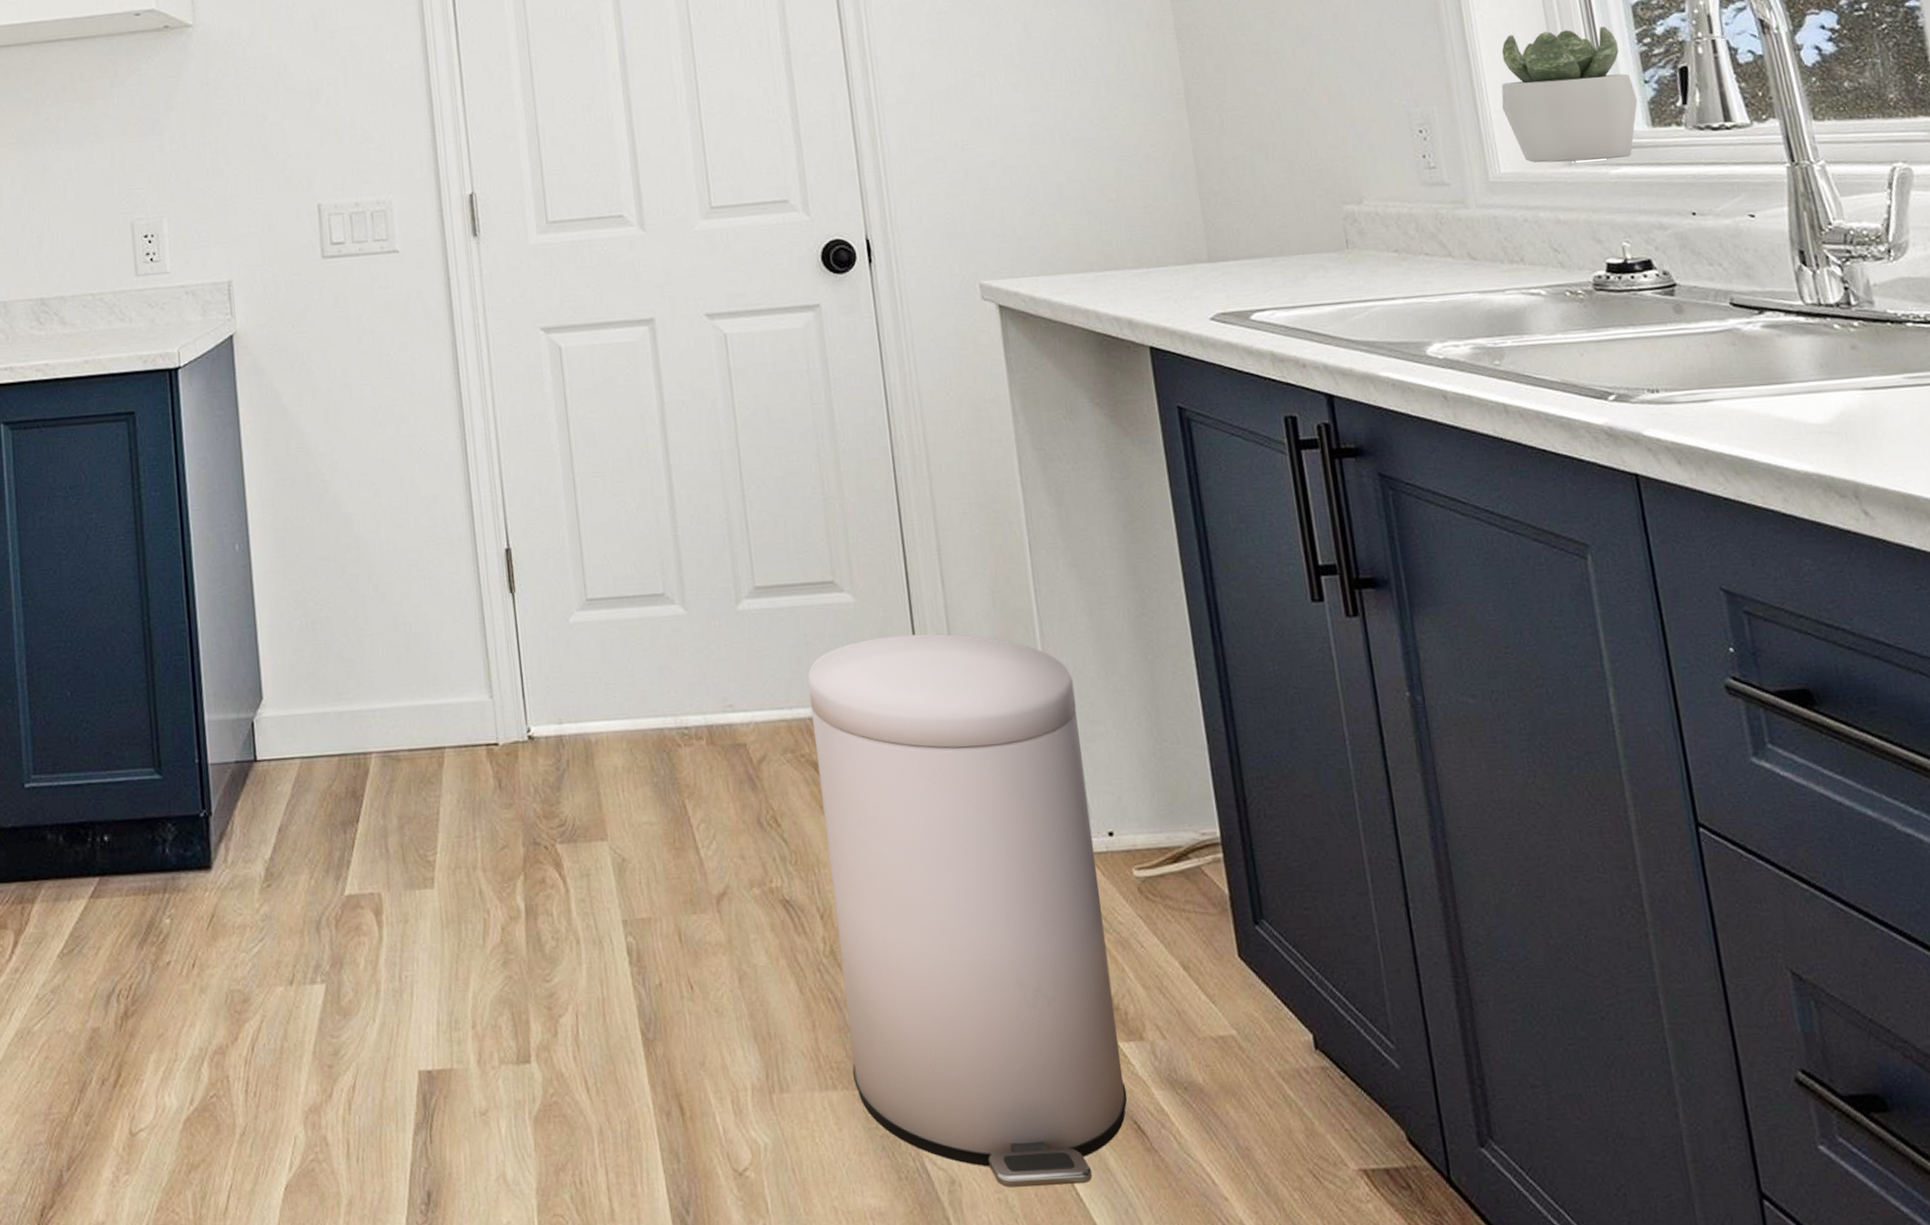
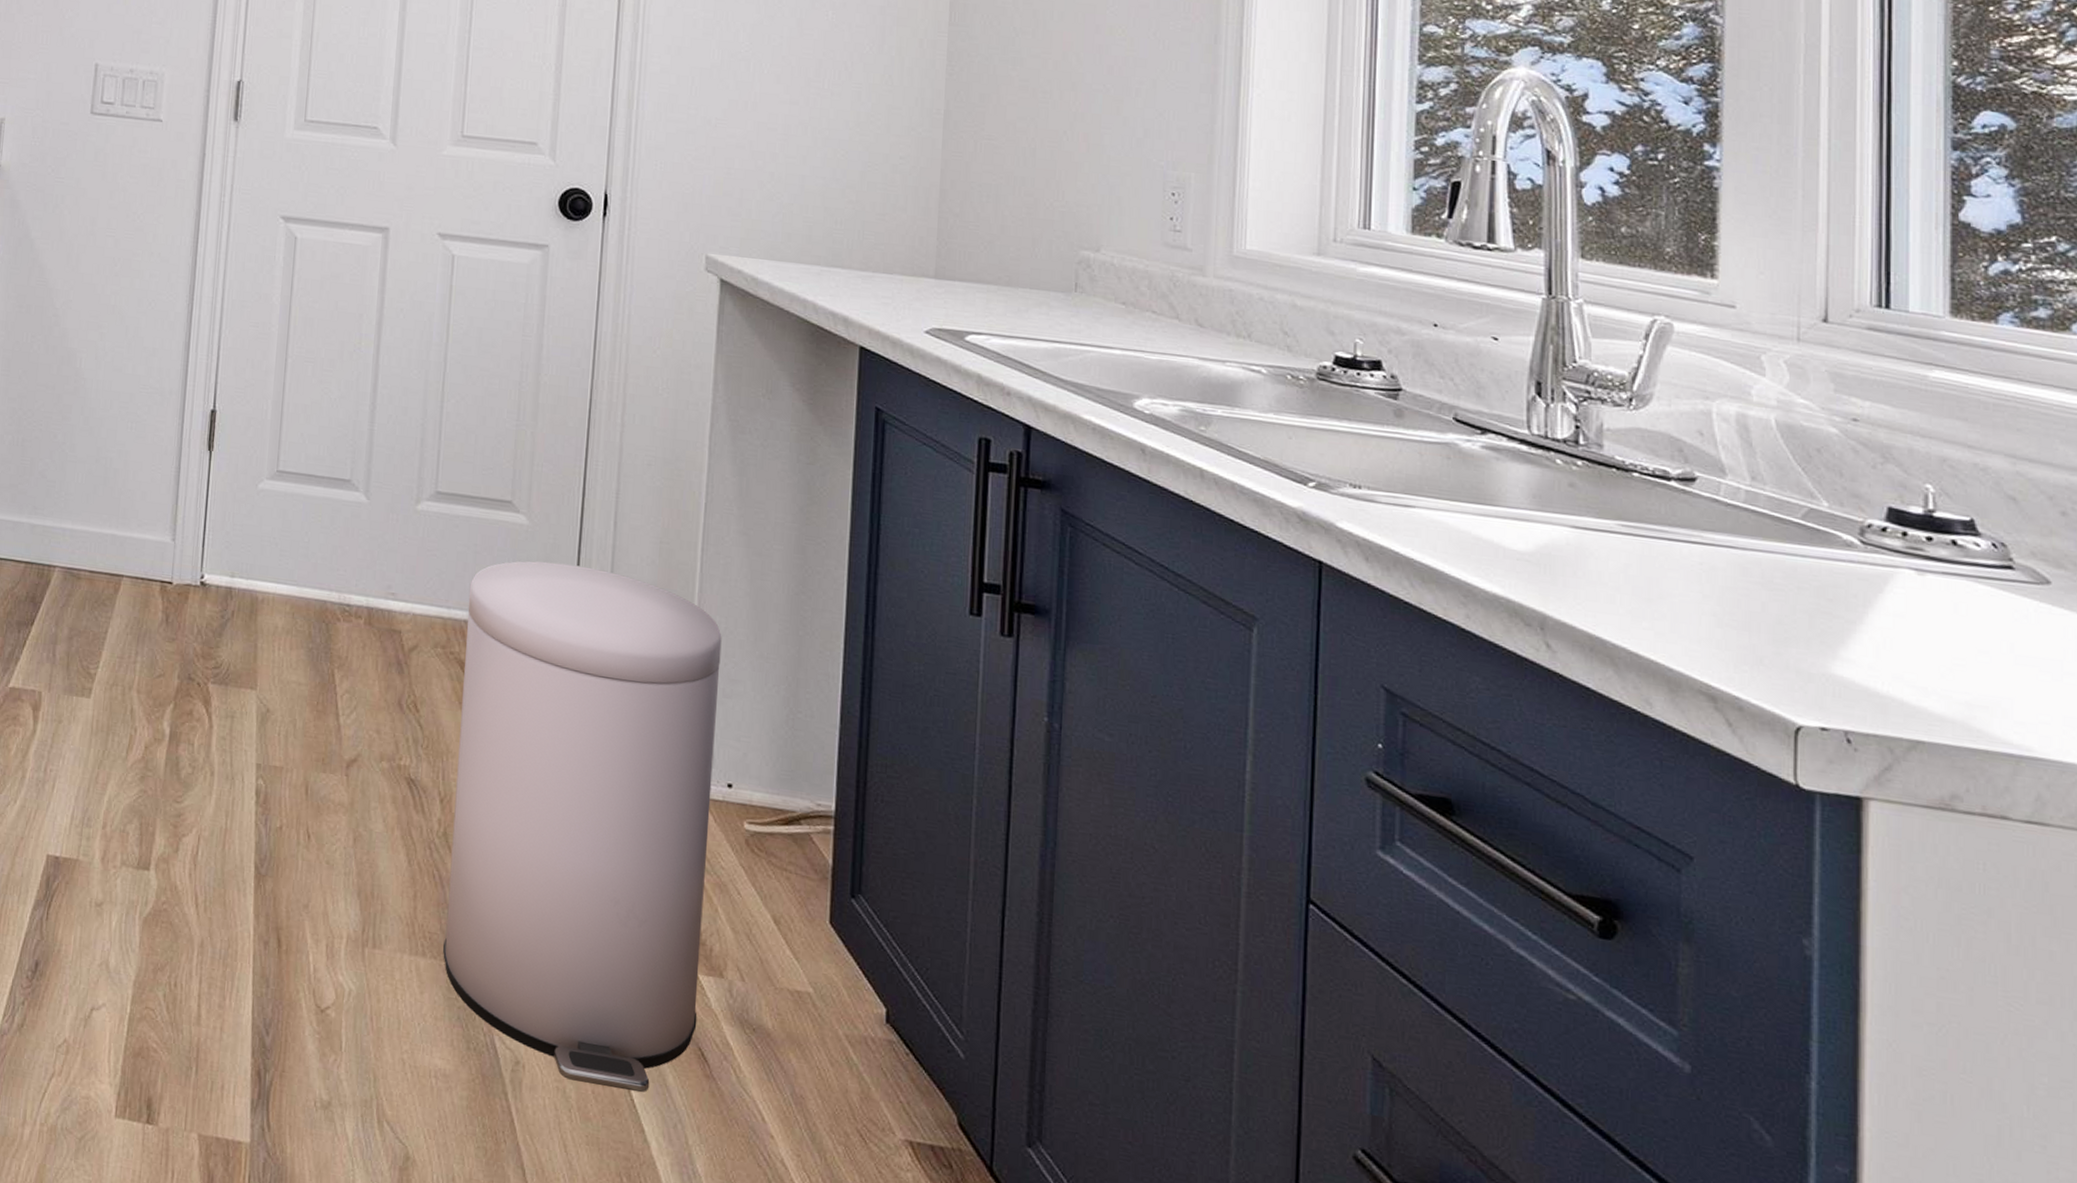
succulent plant: present [1501,26,1638,163] -> none [1261,118,1402,258]

